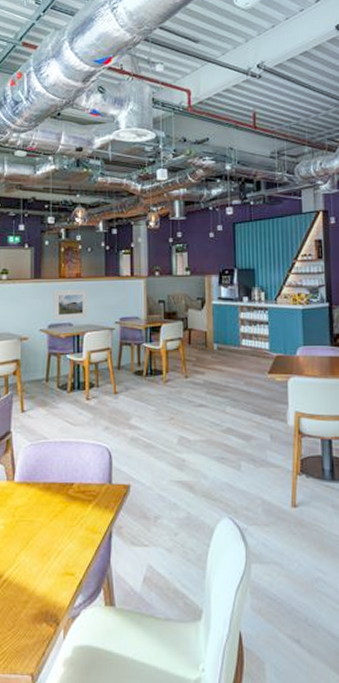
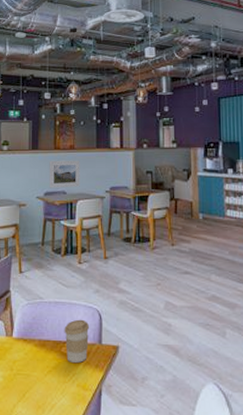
coffee cup: none [71,459,99,505] -> present [64,319,90,363]

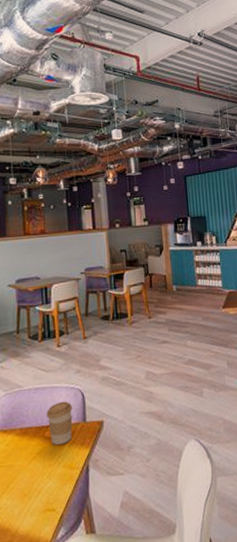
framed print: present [49,160,80,188] -> none [19,244,54,275]

